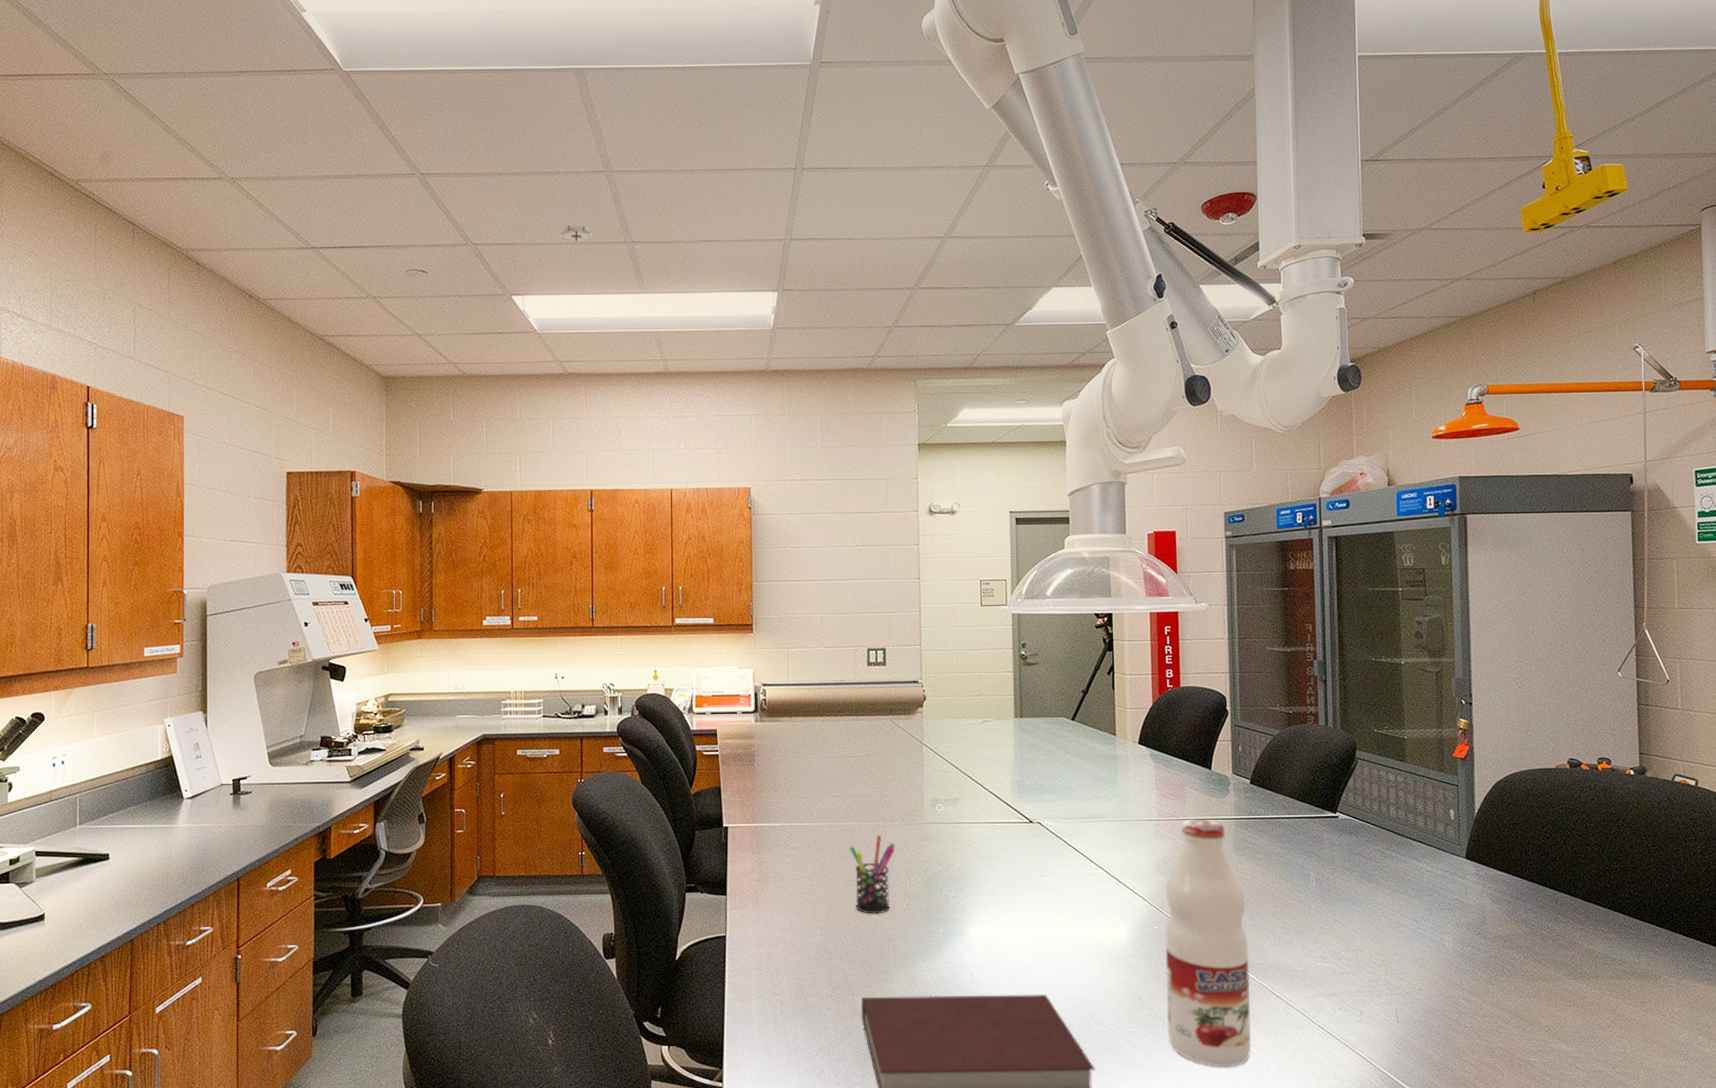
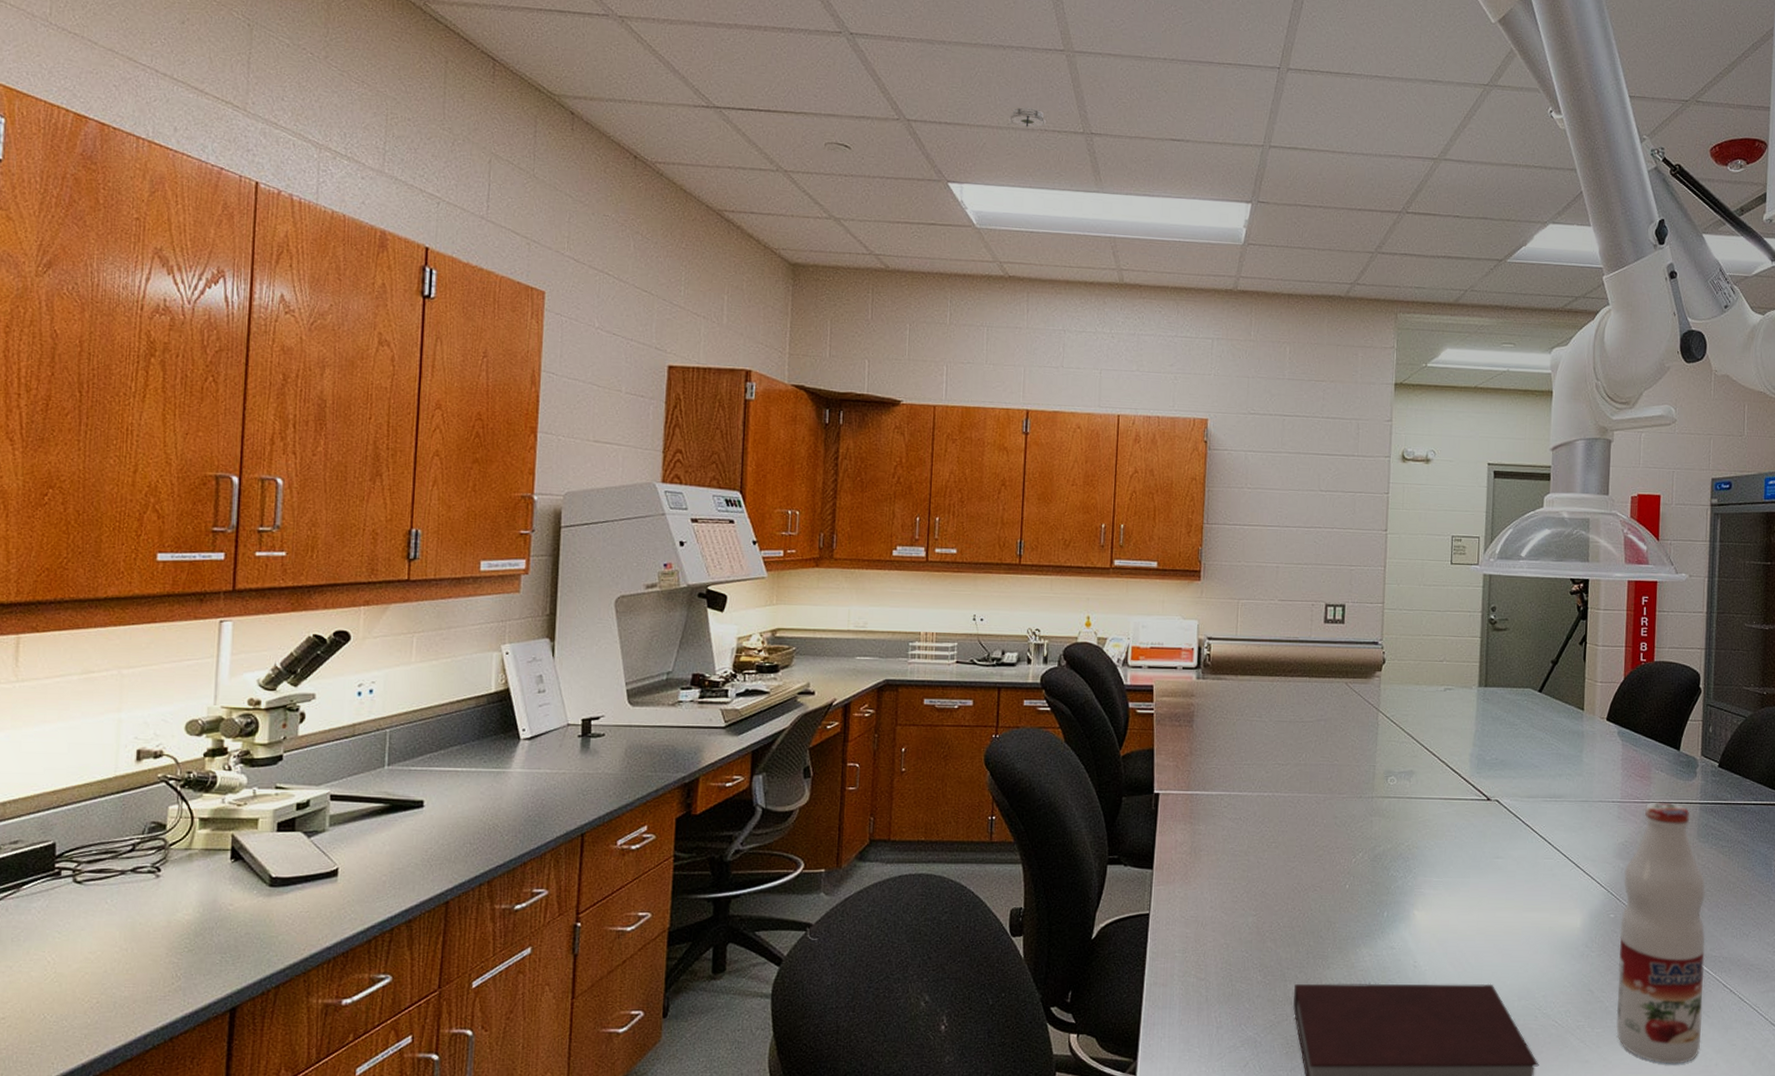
pen holder: present [849,835,895,914] -> none [1291,808,1342,894]

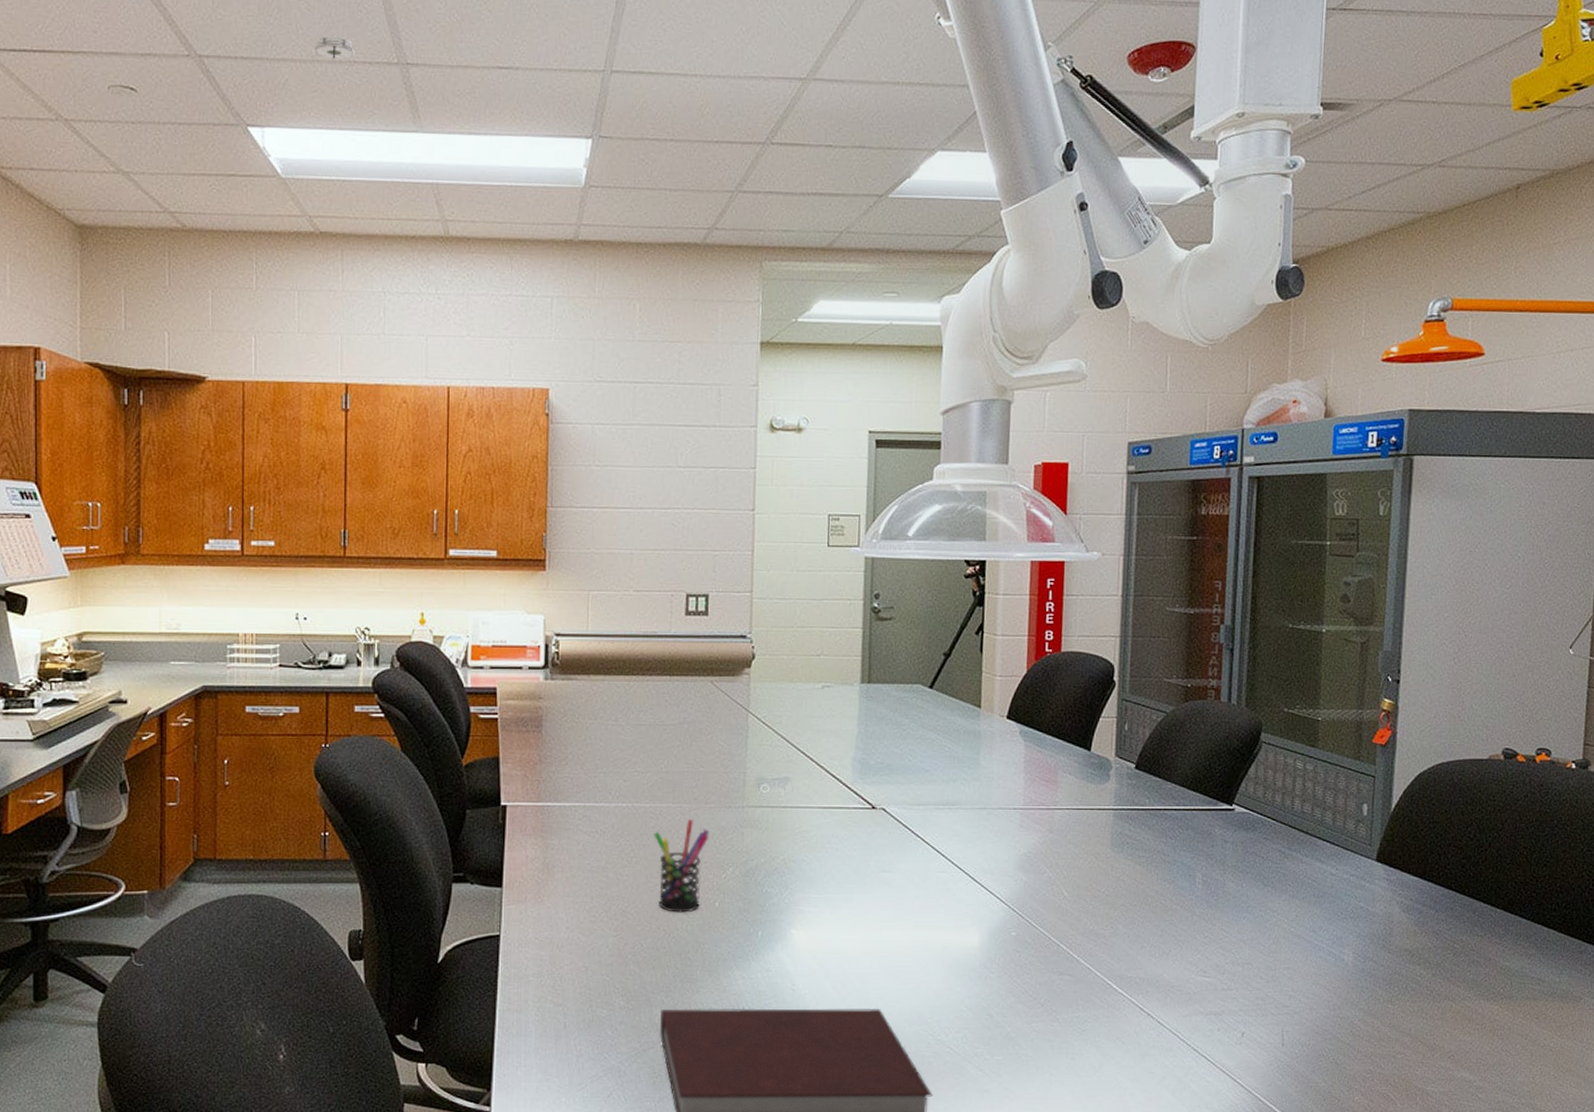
pen holder: none [1291,808,1342,894] -> present [653,820,710,913]
beverage bottle: present [1616,802,1706,1064] -> none [1019,808,1121,1094]

